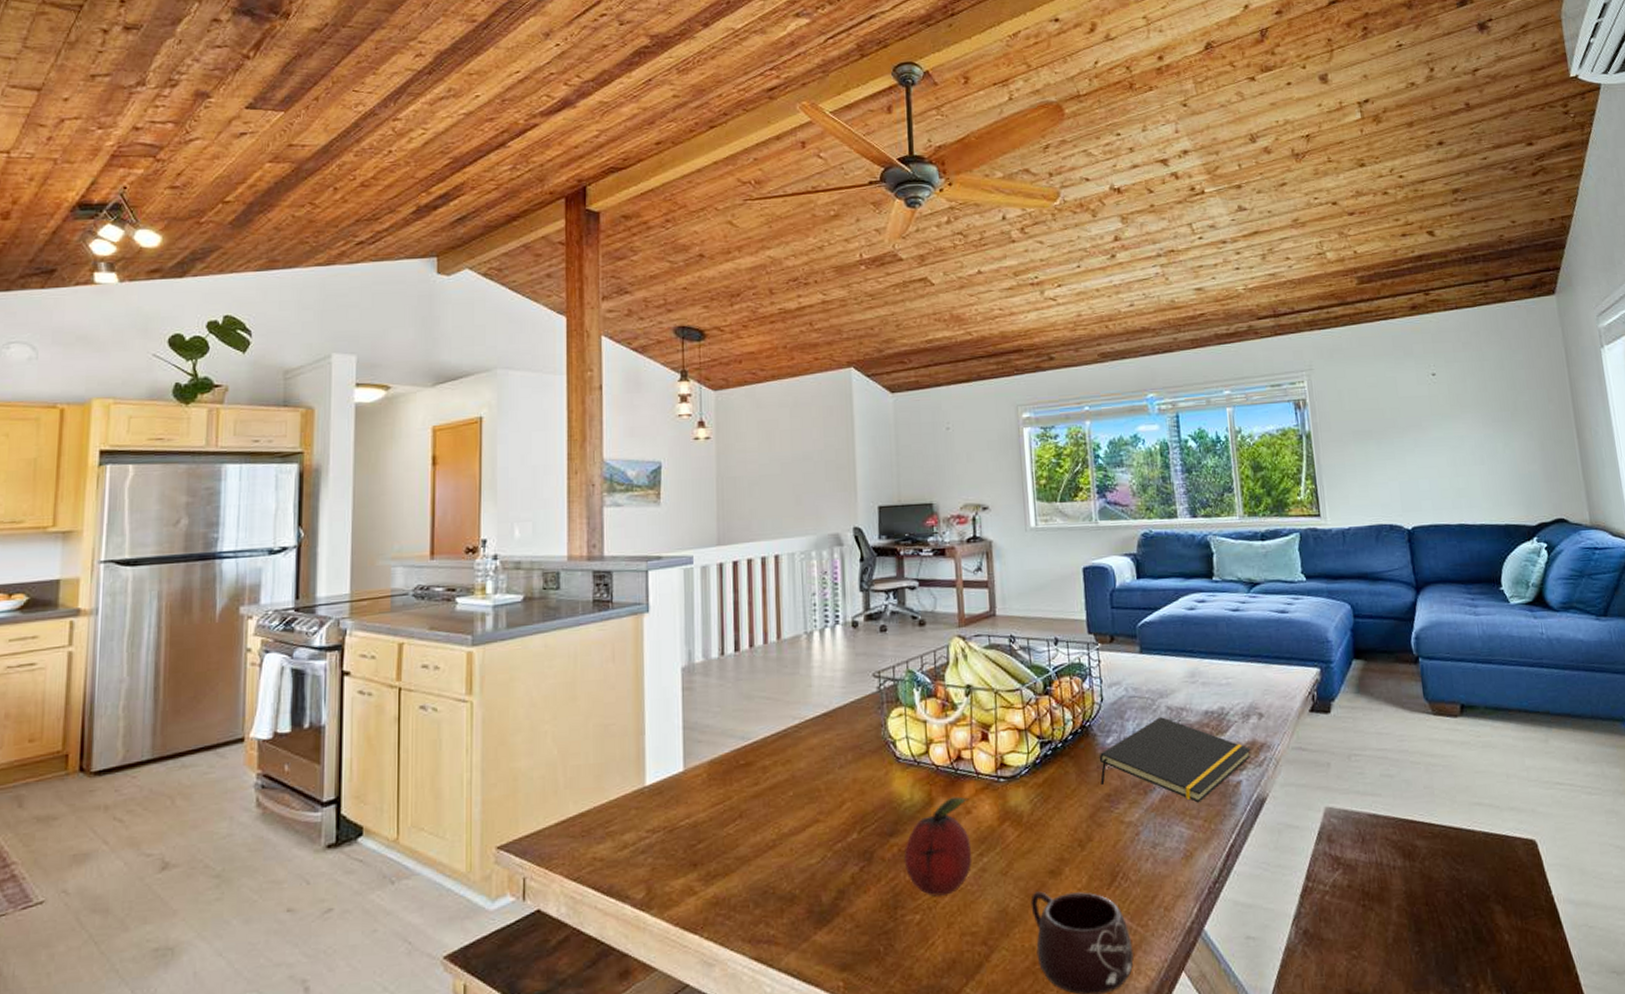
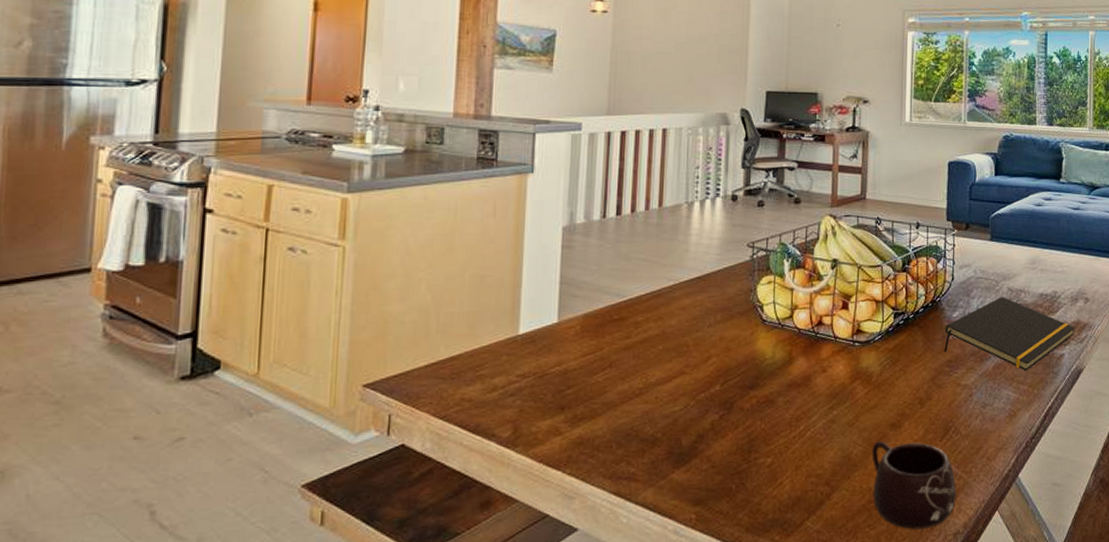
fruit: present [904,796,973,897] -> none [761,357,825,443]

